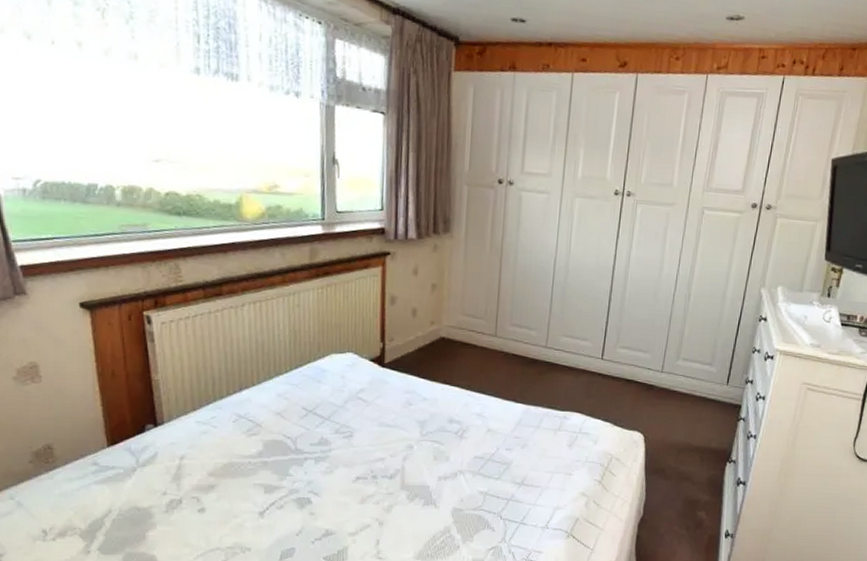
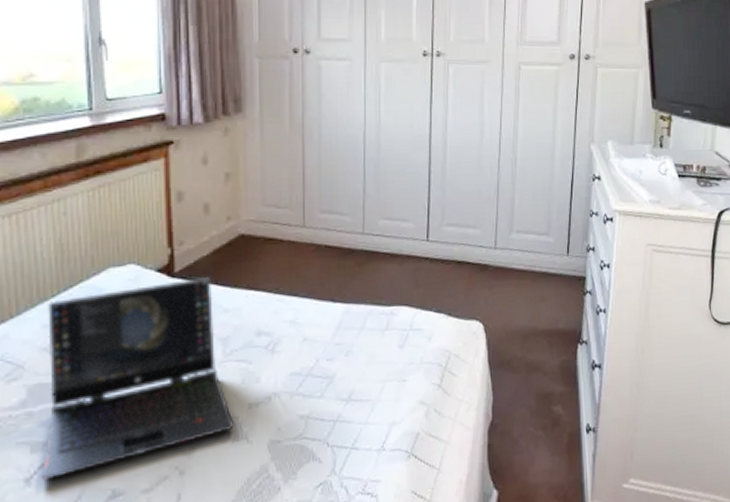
laptop computer: none [271,369,425,516] -> present [41,276,234,481]

